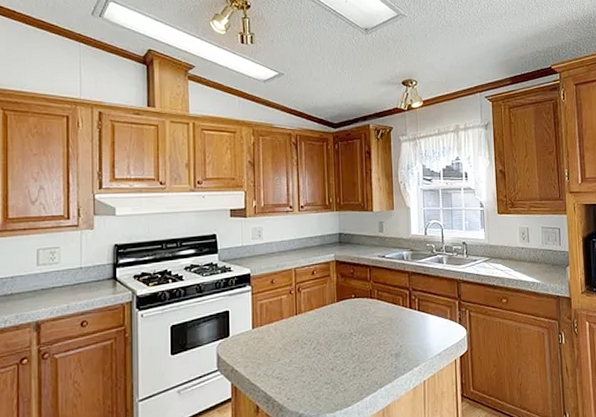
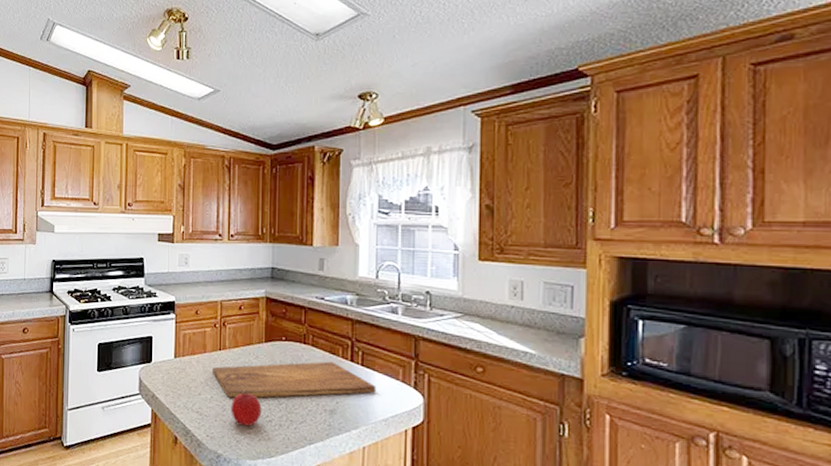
cutting board: none [290,311,431,359] -> present [212,361,377,398]
apple: none [309,348,338,383] -> present [230,389,262,427]

